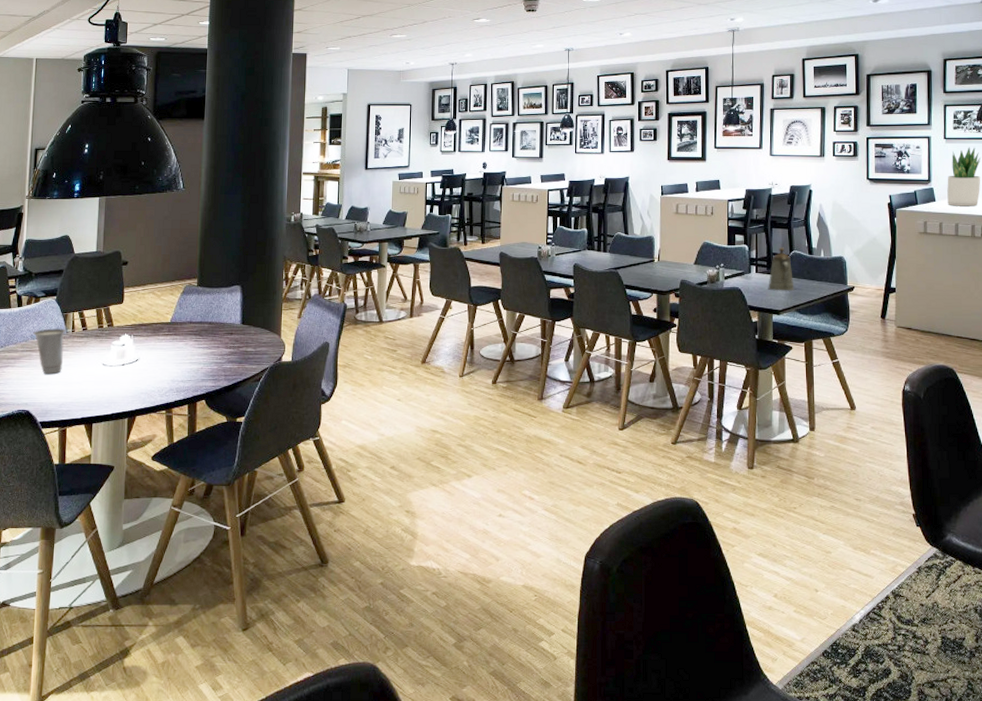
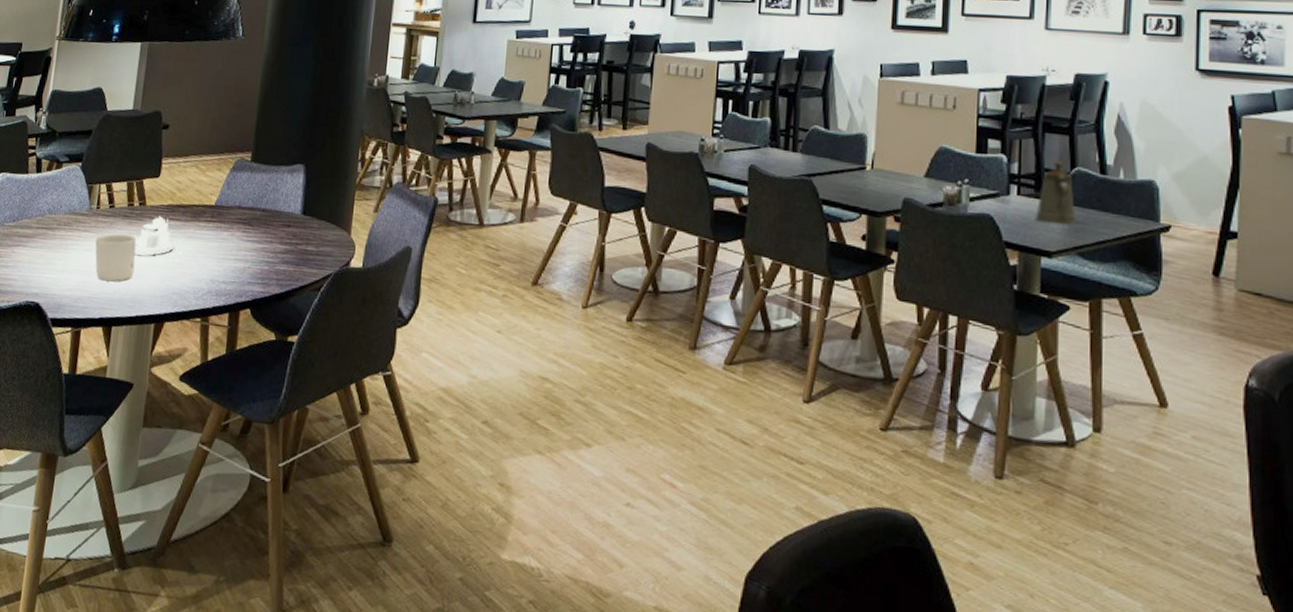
cup: present [33,328,66,375] -> none [51,202,90,260]
mug: none [73,351,108,389] -> present [95,234,137,282]

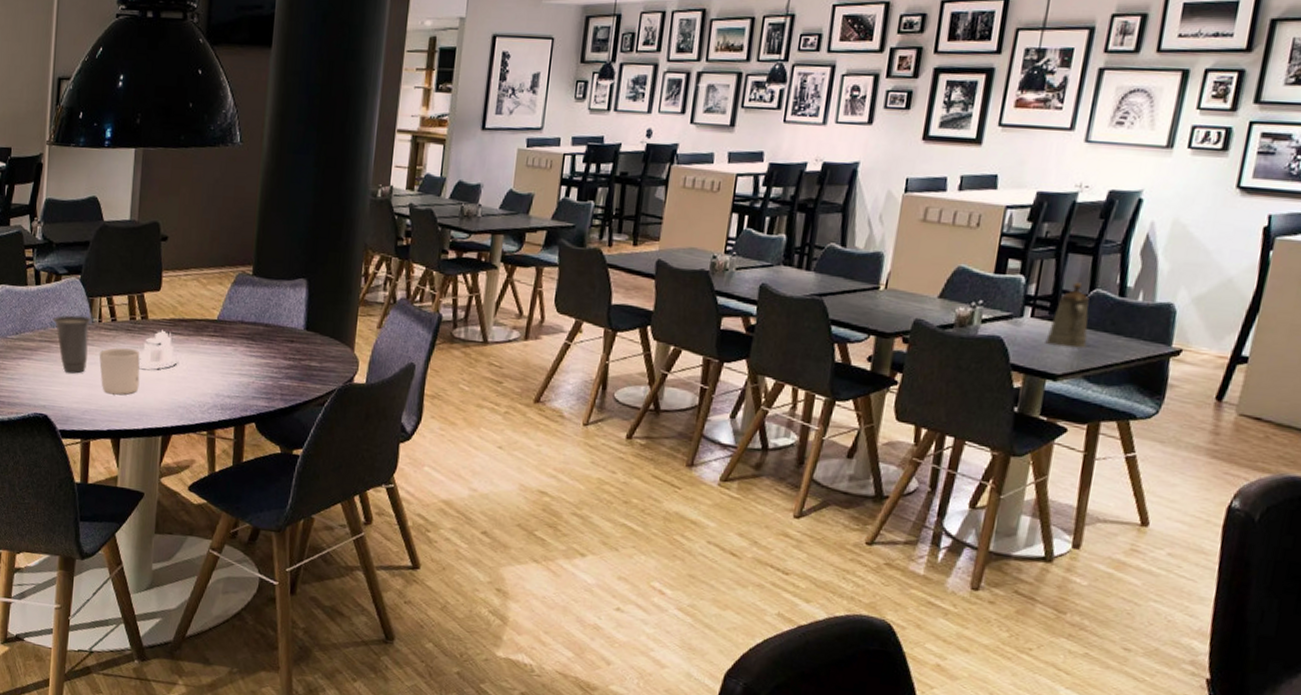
cup: none [51,202,90,260] -> present [52,315,92,374]

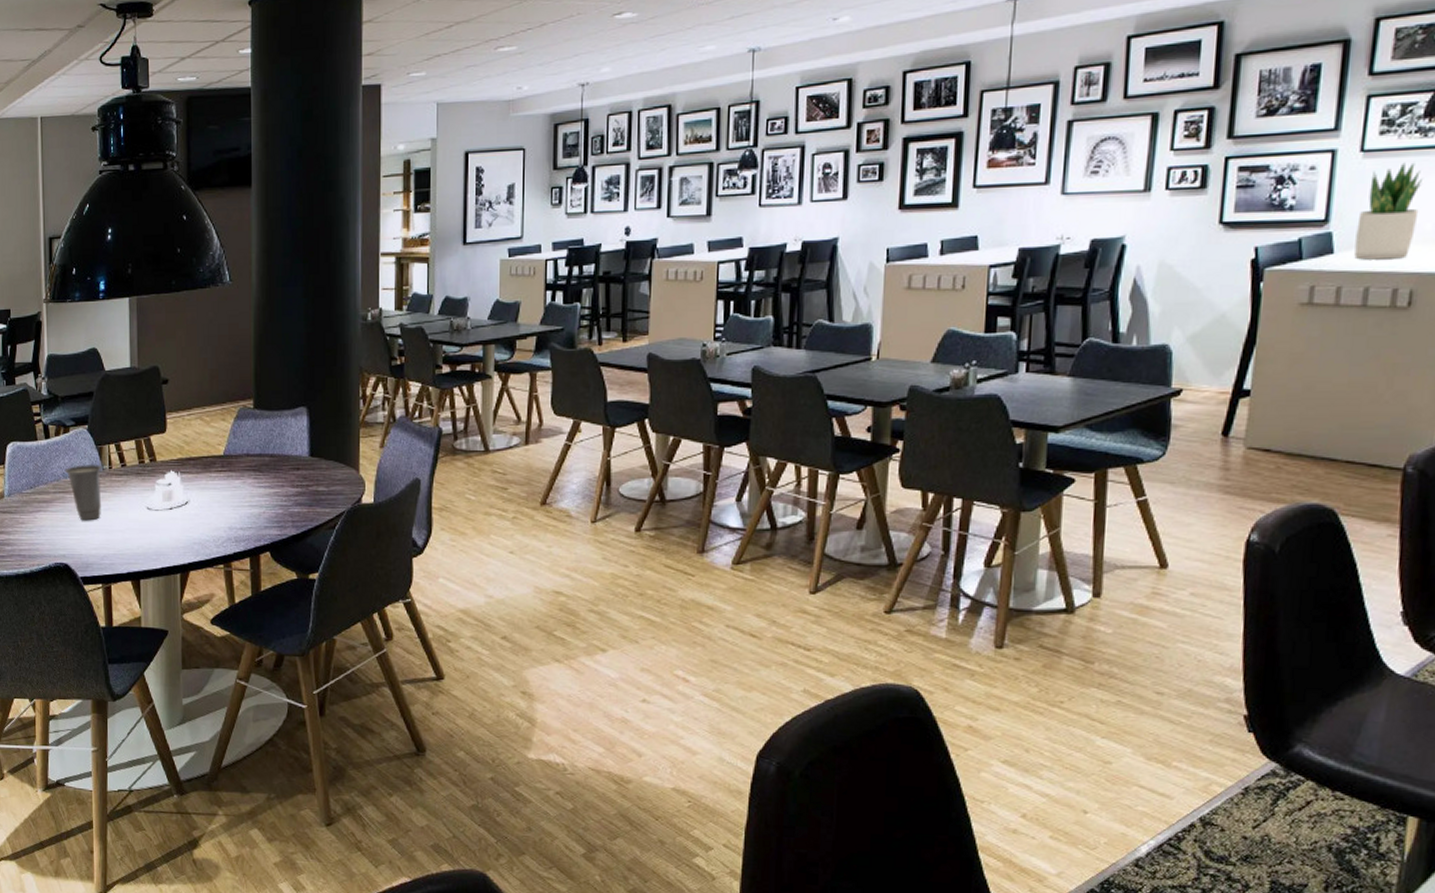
mug: present [99,347,140,395] -> none [112,492,154,538]
coffee pot: present [1045,282,1090,349] -> none [1043,333,1086,400]

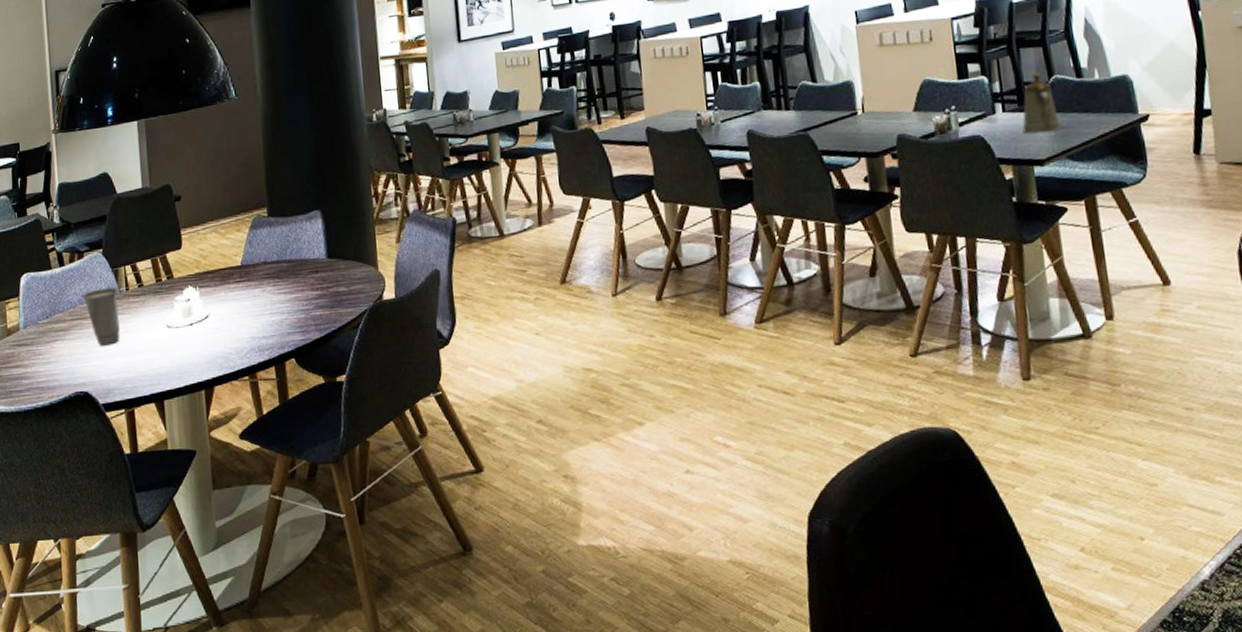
coffee pot: none [1043,333,1086,400] -> present [1022,72,1062,135]

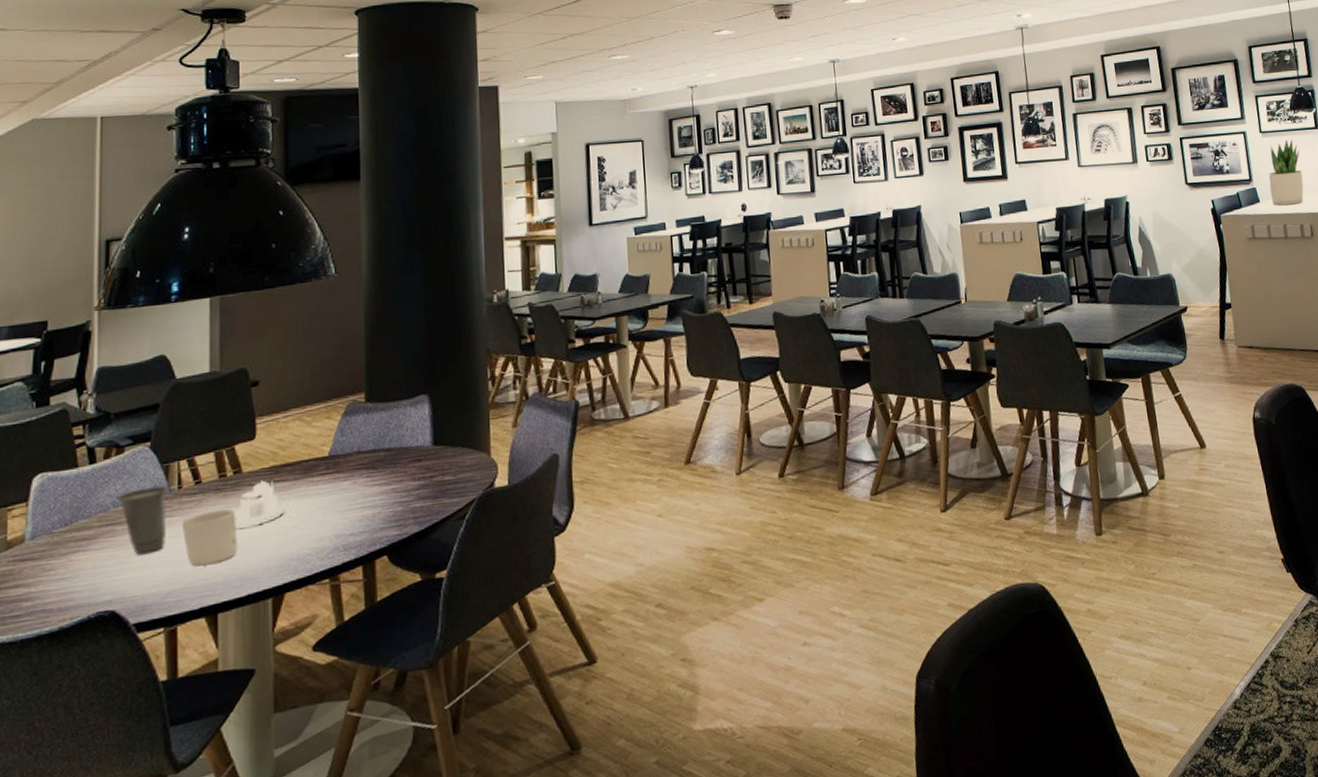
mug: none [130,310,175,359] -> present [181,509,238,567]
coffee pot: present [1022,72,1062,135] -> none [1093,270,1123,323]

